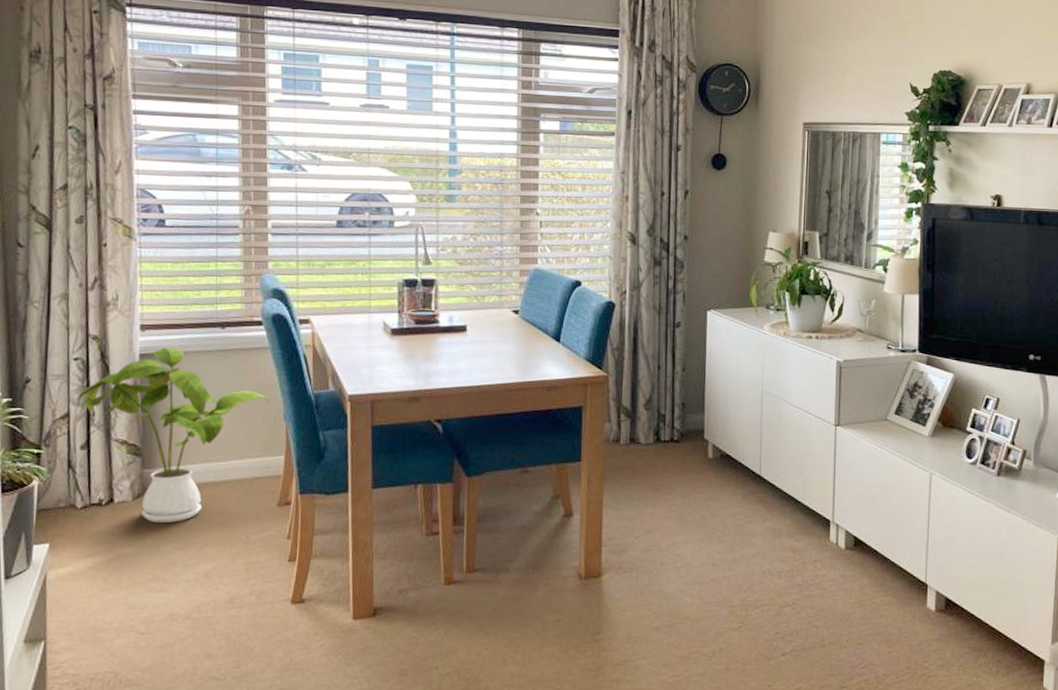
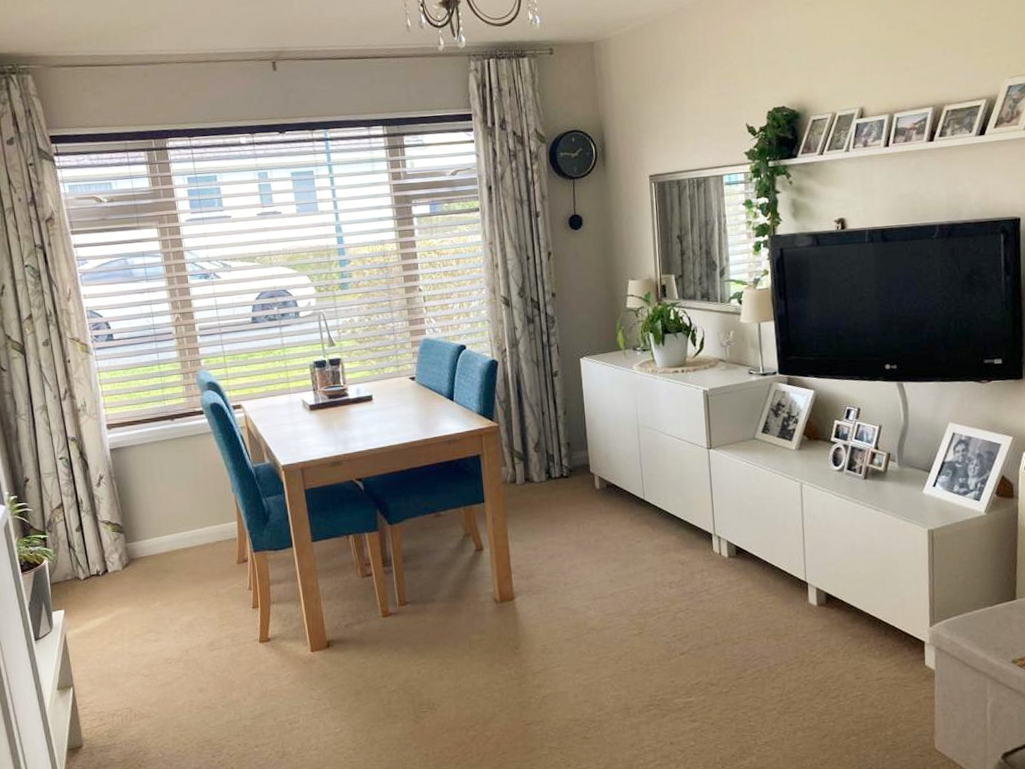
house plant: present [77,347,272,522] -> none [67,441,220,586]

